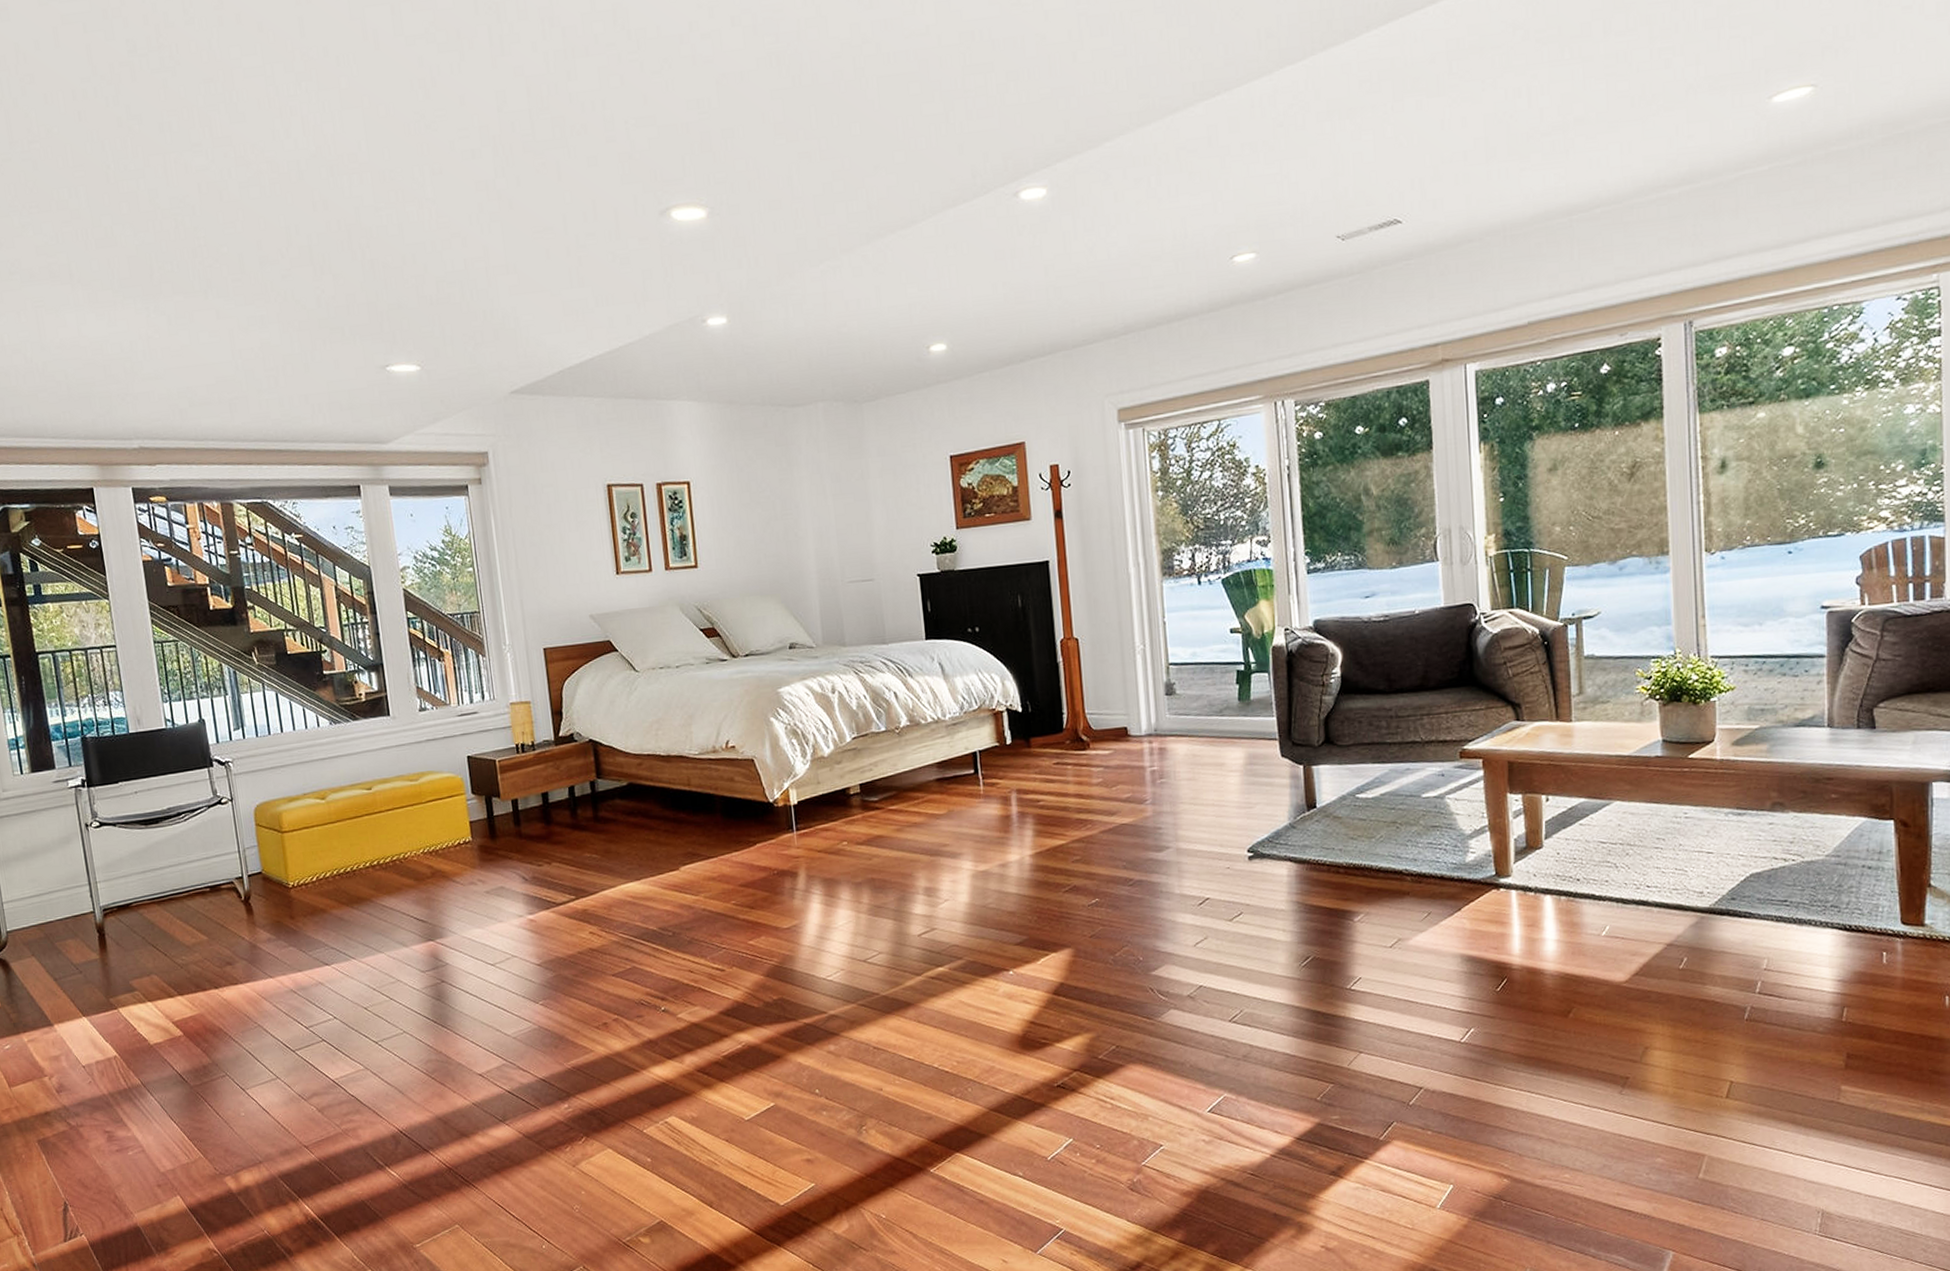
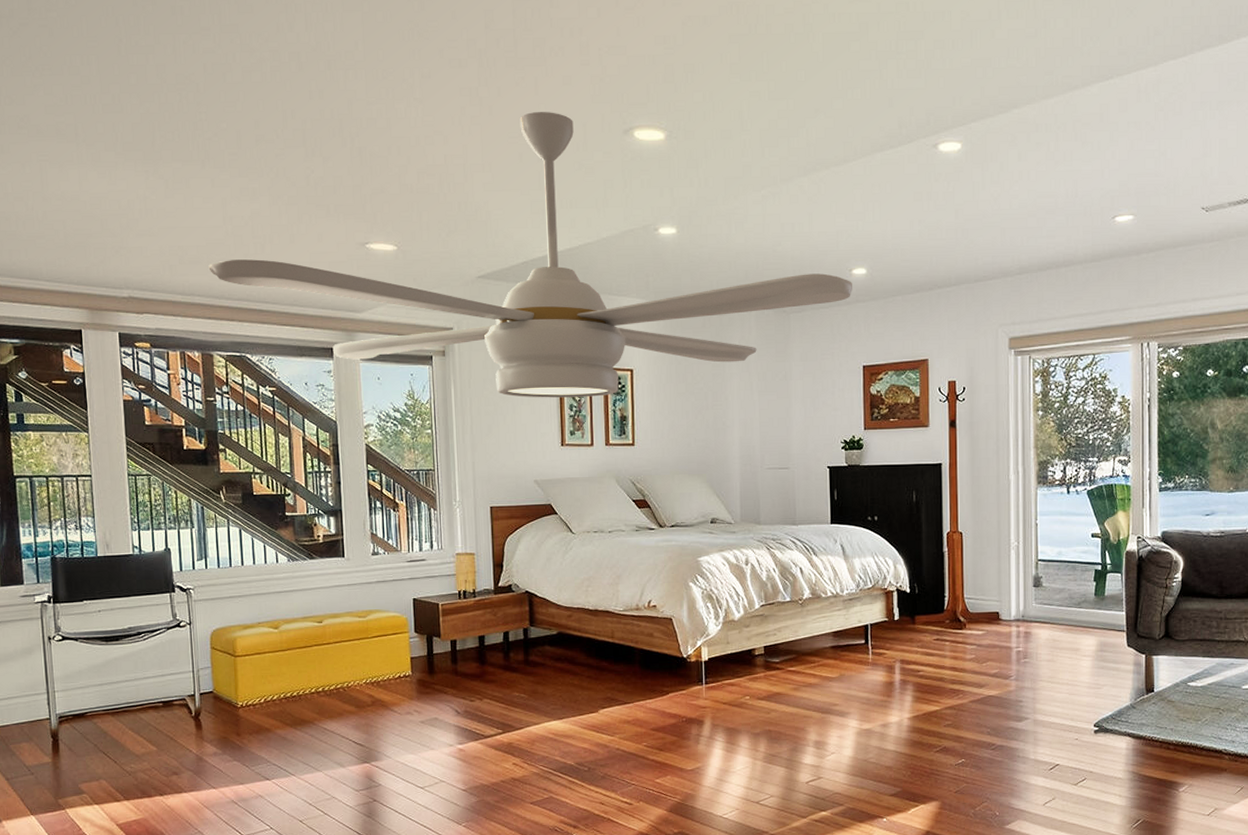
ceiling fan: none [220,198,932,523] -> present [208,112,852,398]

